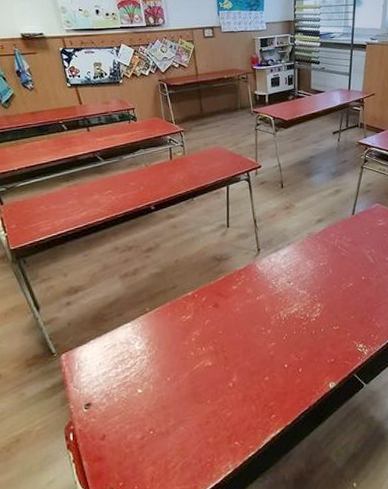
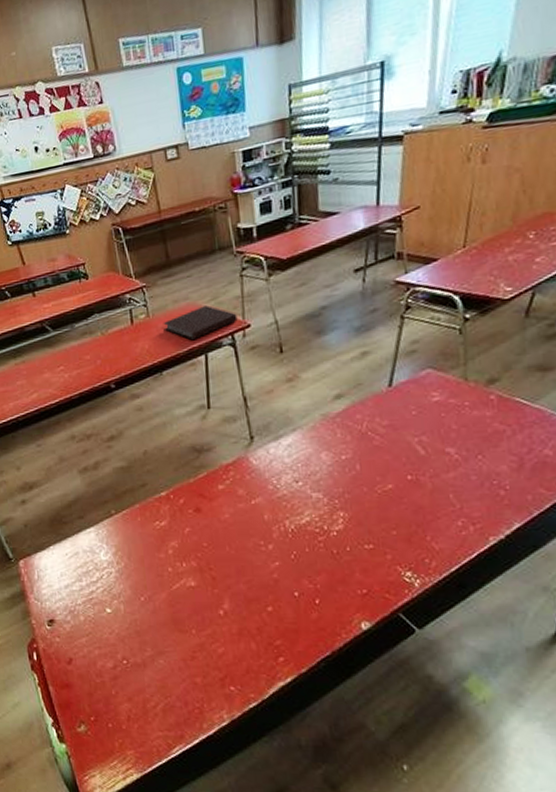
notebook: none [195,149,252,175] -> present [163,305,238,341]

